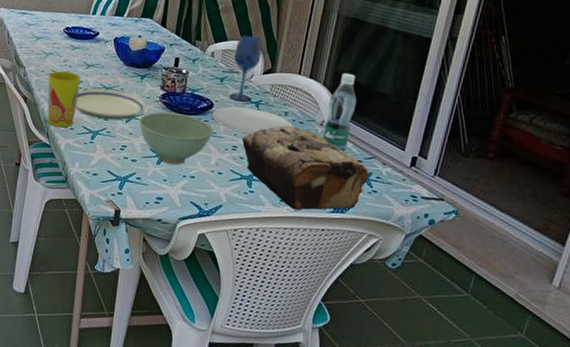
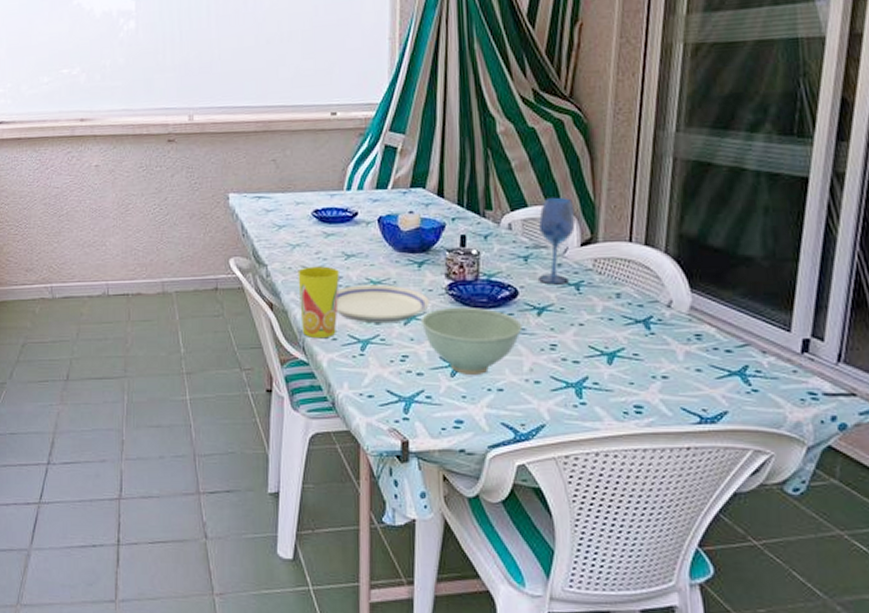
plate: present [212,107,294,135] -> none [518,293,631,328]
bread loaf: present [242,126,369,210] -> none [563,311,744,424]
bottle: present [321,73,357,153] -> none [670,234,714,341]

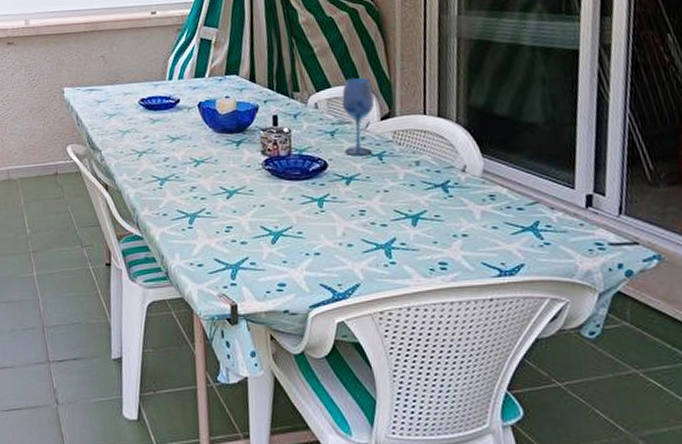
cup: present [297,266,339,339] -> none [128,149,167,215]
plate: present [335,284,429,324] -> none [164,163,248,199]
bowl: present [422,306,523,374] -> none [242,179,334,241]

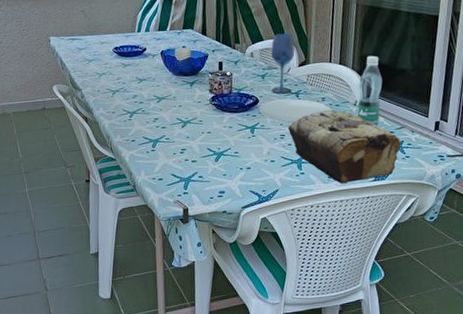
plate: none [328,162,430,194] -> present [258,99,332,123]
bread loaf: none [370,177,536,279] -> present [288,109,401,184]
bottle: none [466,104,503,201] -> present [356,55,383,127]

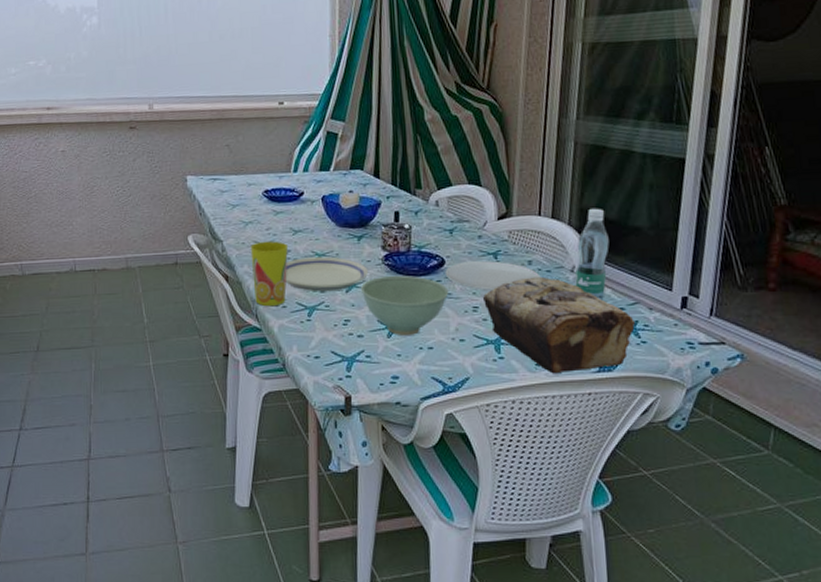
cup: none [104,88,135,141] -> present [250,241,288,307]
plate: none [133,99,199,128] -> present [285,256,368,292]
bowl: none [194,112,262,159] -> present [361,275,449,335]
wineglass: present [270,33,295,94] -> none [461,177,493,254]

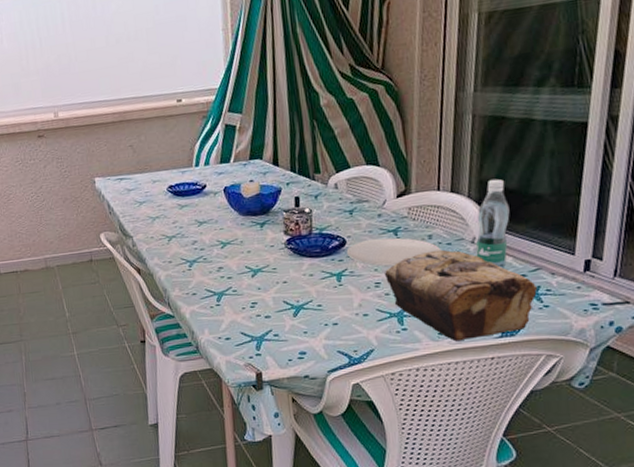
cup: present [250,241,288,307] -> none [159,233,195,295]
plate: present [285,256,368,292] -> none [193,244,272,279]
bowl: present [361,275,449,335] -> none [266,257,351,314]

